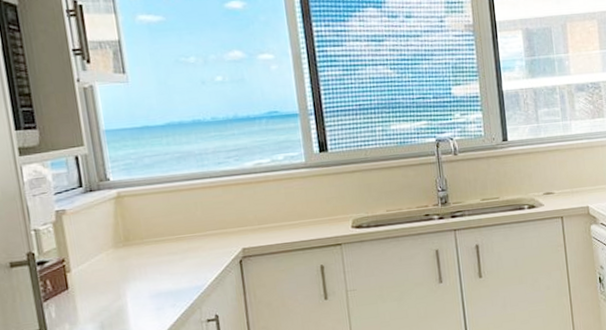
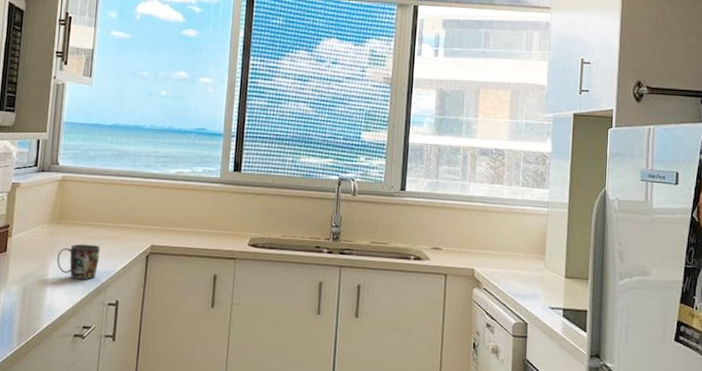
mug: none [133,260,186,302] -> present [57,244,100,280]

